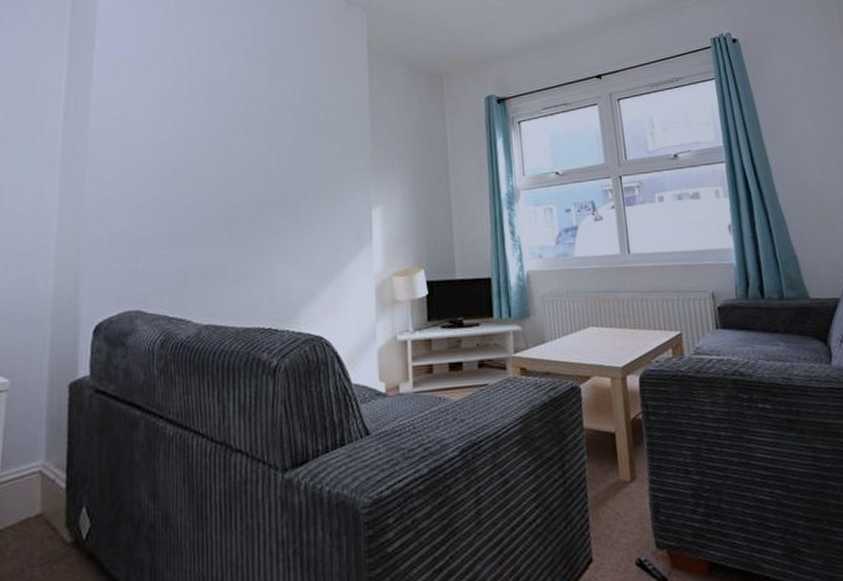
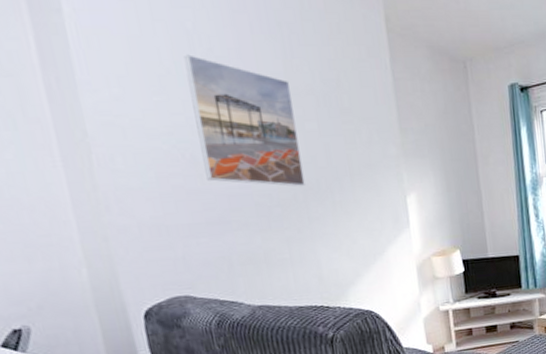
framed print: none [181,78,273,199] -> present [183,54,305,187]

